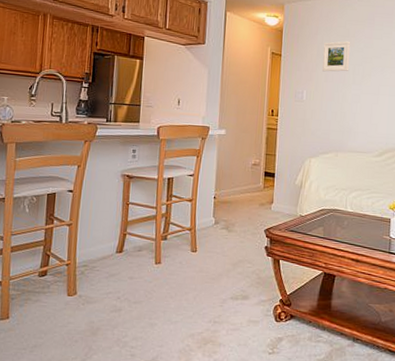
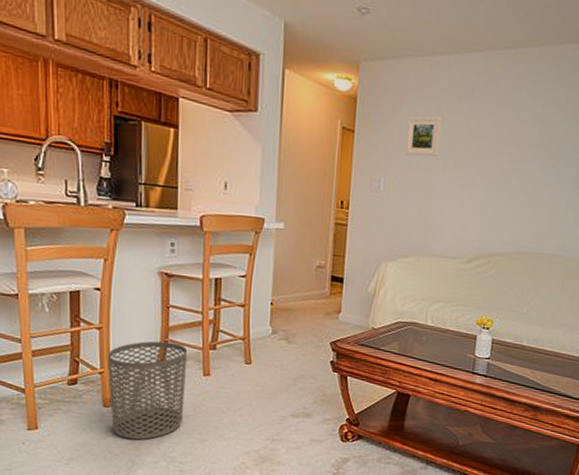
waste bin: none [73,234,143,326] -> present [107,341,188,440]

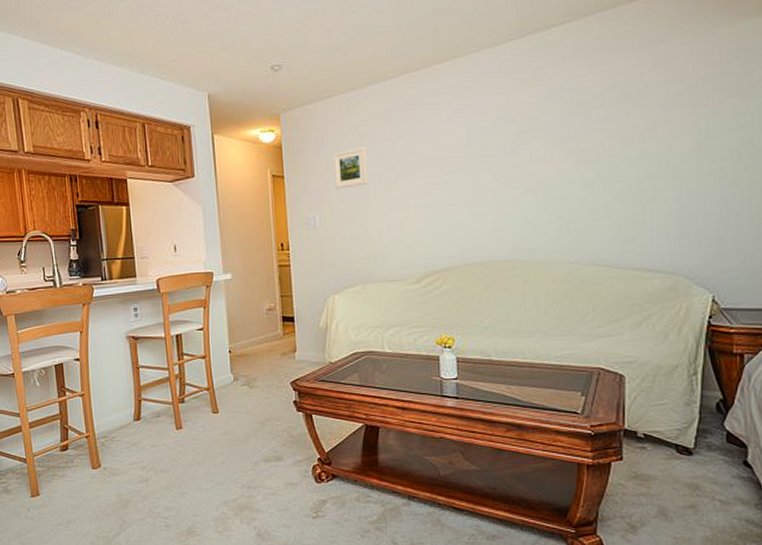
waste bin: present [107,341,188,440] -> none [91,401,163,498]

